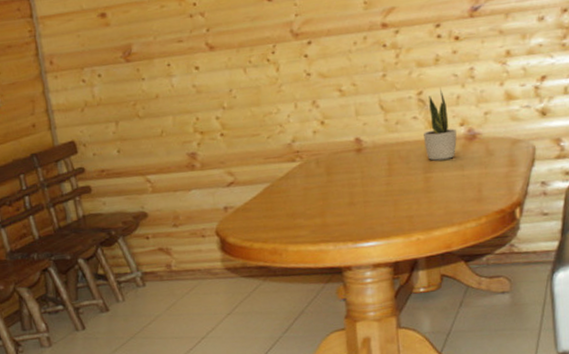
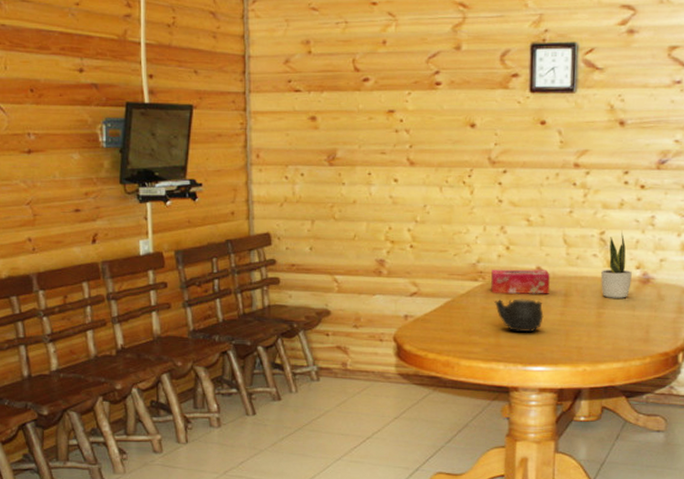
tissue box: none [308,140,372,172] -> present [491,269,550,294]
teapot: none [315,172,369,209] -> present [494,299,544,333]

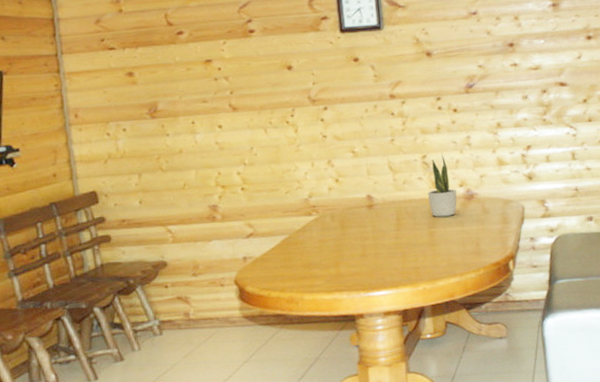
tissue box: present [491,269,550,294] -> none [324,197,382,225]
teapot: present [494,299,544,333] -> none [330,226,379,260]

